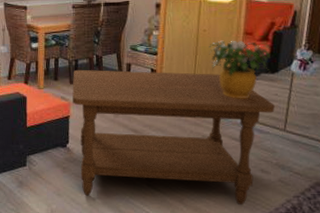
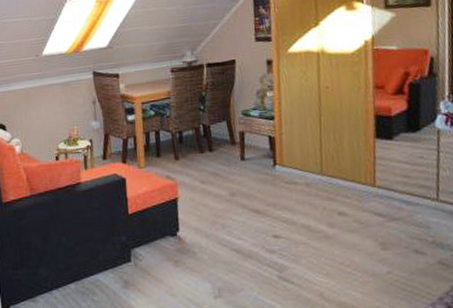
coffee table: present [72,69,275,206] -> none [177,137,423,297]
potted flower: present [209,40,272,99] -> none [334,95,412,166]

